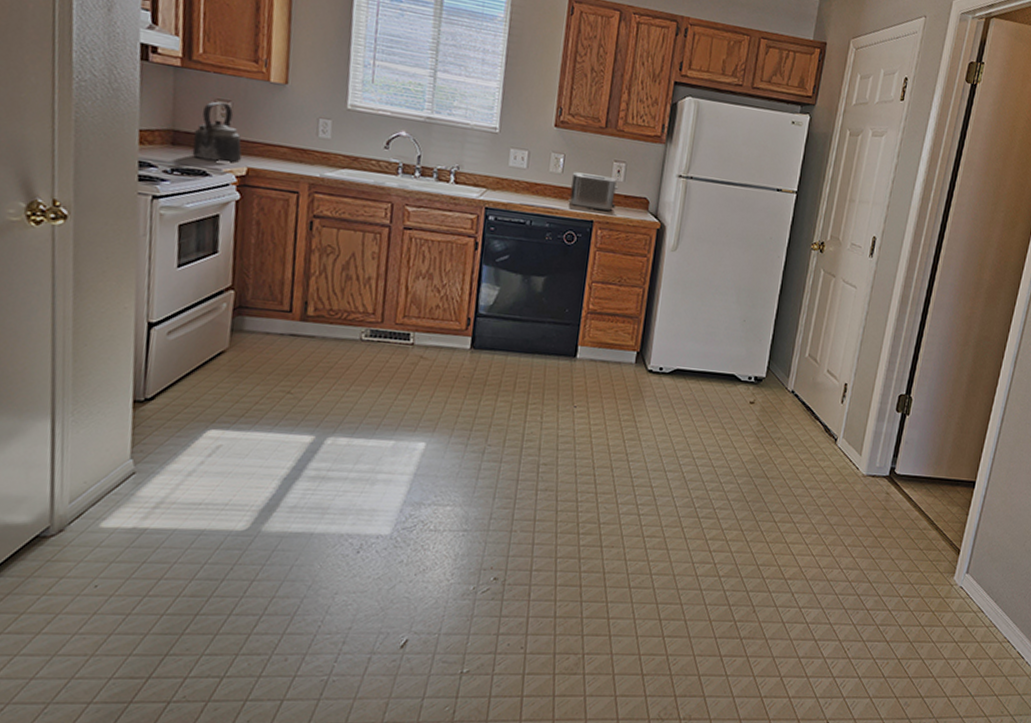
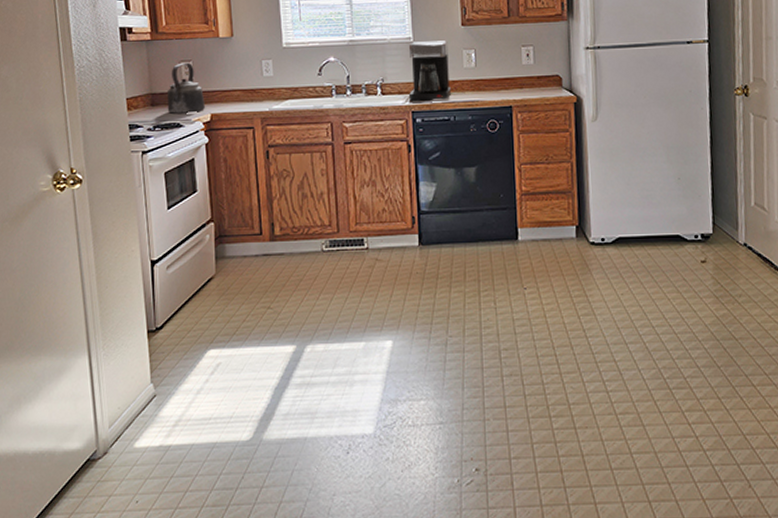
coffee maker: none [484,133,537,201] -> present [408,40,451,101]
toaster: present [568,172,619,212] -> none [485,62,531,96]

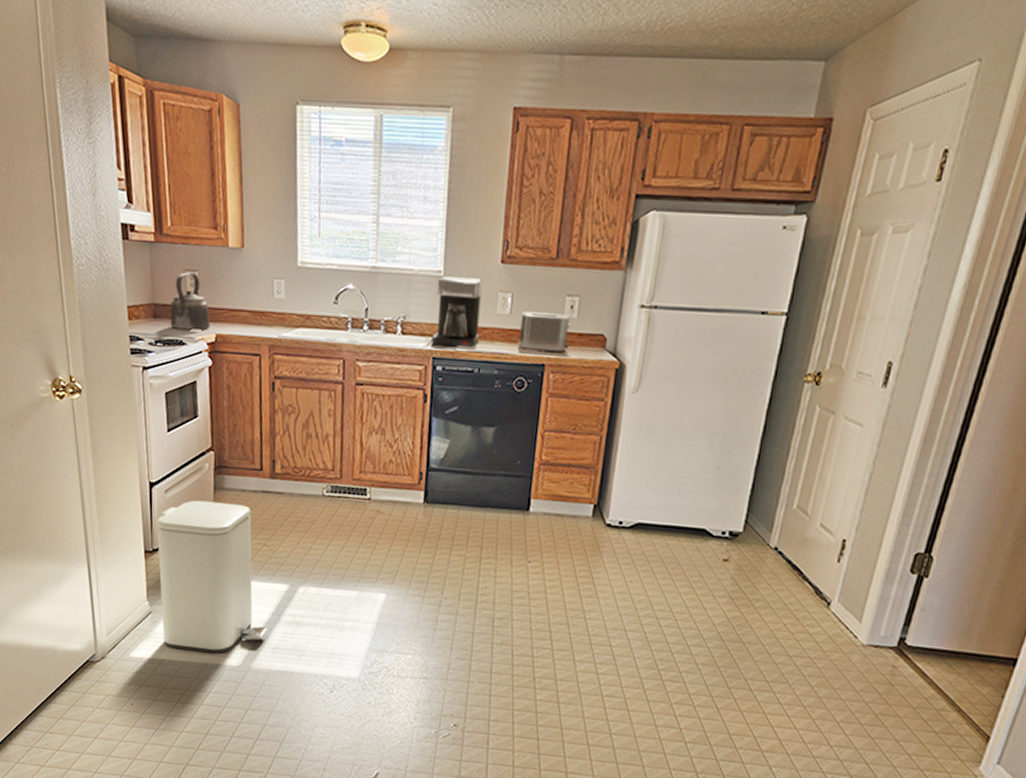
pedal bin: none [159,270,277,432] -> present [156,500,268,654]
toaster: none [485,62,531,96] -> present [517,311,572,353]

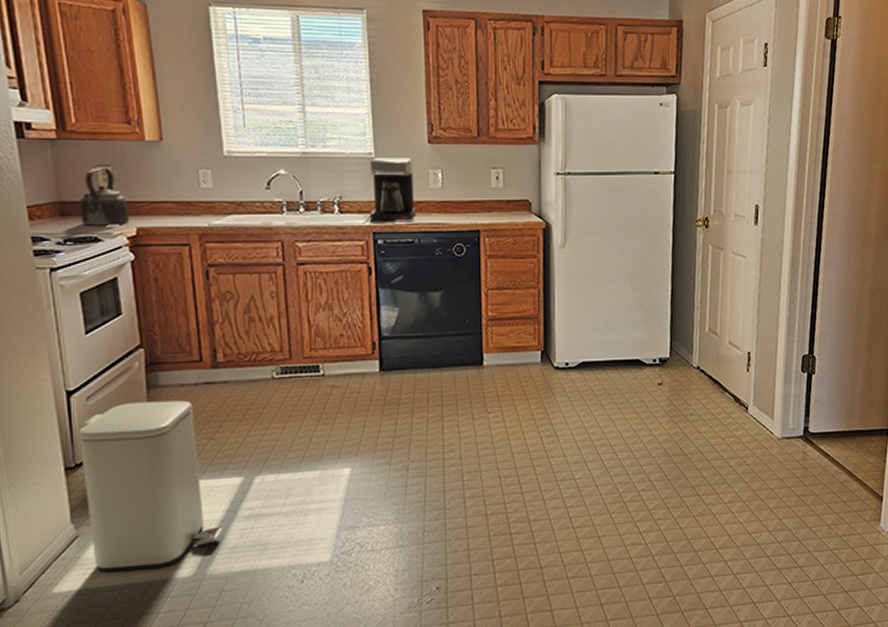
toaster: present [517,311,572,353] -> none [452,185,500,219]

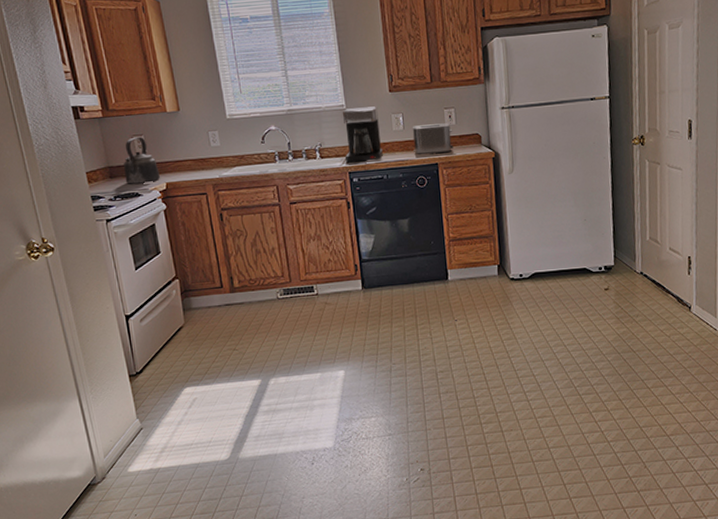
pedal bin: present [78,400,223,573] -> none [136,319,248,457]
toaster: none [452,185,500,219] -> present [412,123,453,155]

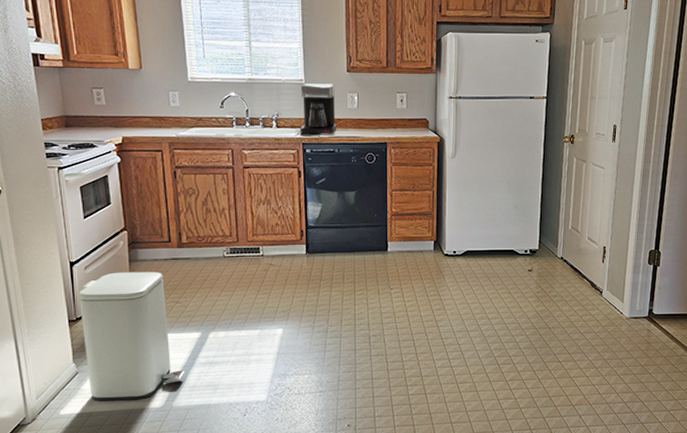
kettle: present [123,136,160,184] -> none [80,89,116,135]
pedal bin: none [136,319,248,457] -> present [78,272,185,401]
toaster: present [412,123,453,155] -> none [365,106,403,134]

